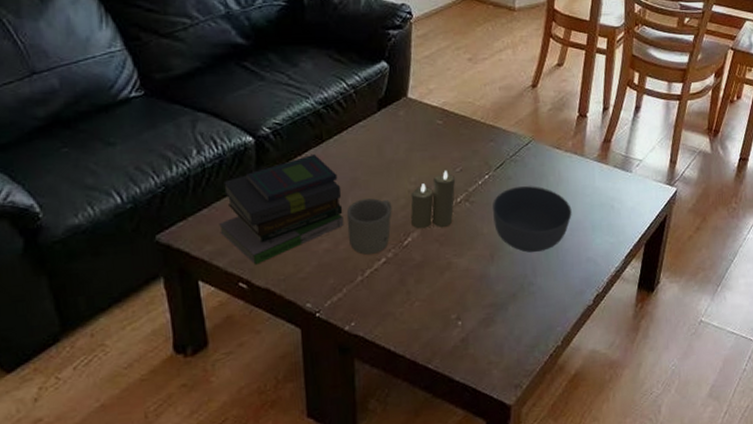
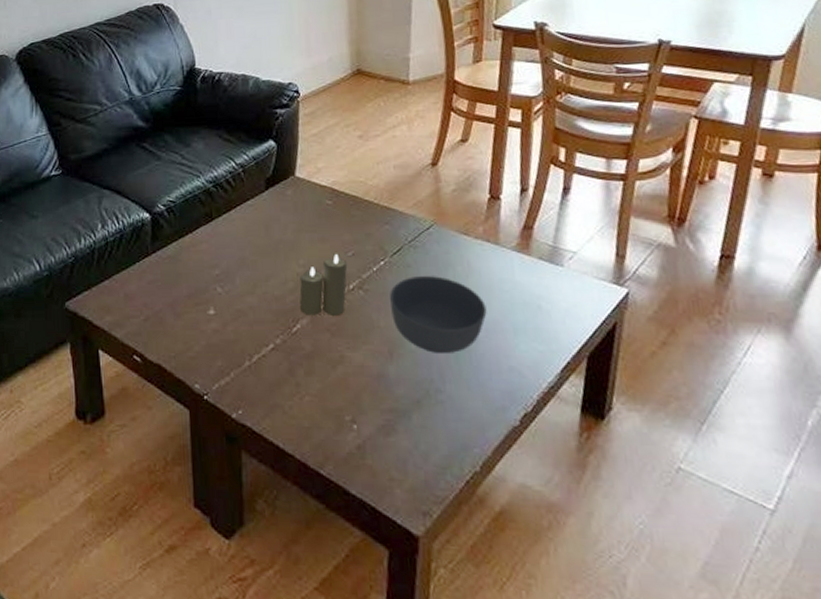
books: present [219,153,344,265] -> none [118,231,232,339]
mug: present [346,198,392,256] -> none [234,280,281,340]

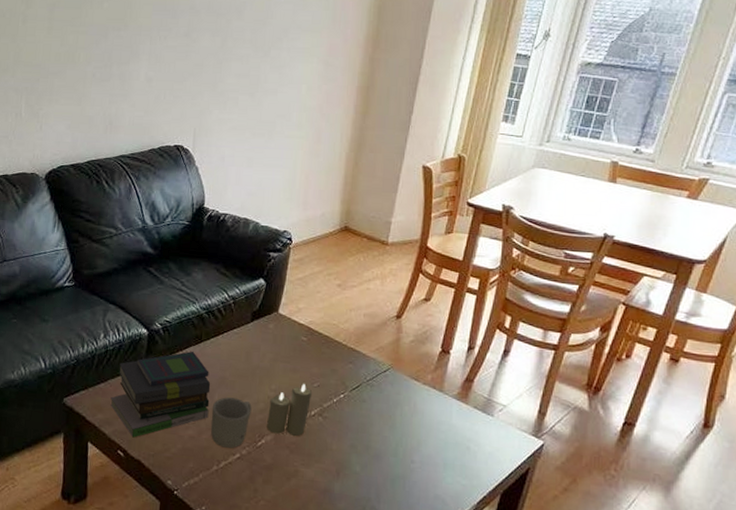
books: none [118,231,232,339] -> present [110,351,211,438]
mug: none [234,280,281,340] -> present [210,397,252,449]
bowl: present [390,276,487,353] -> none [343,410,424,479]

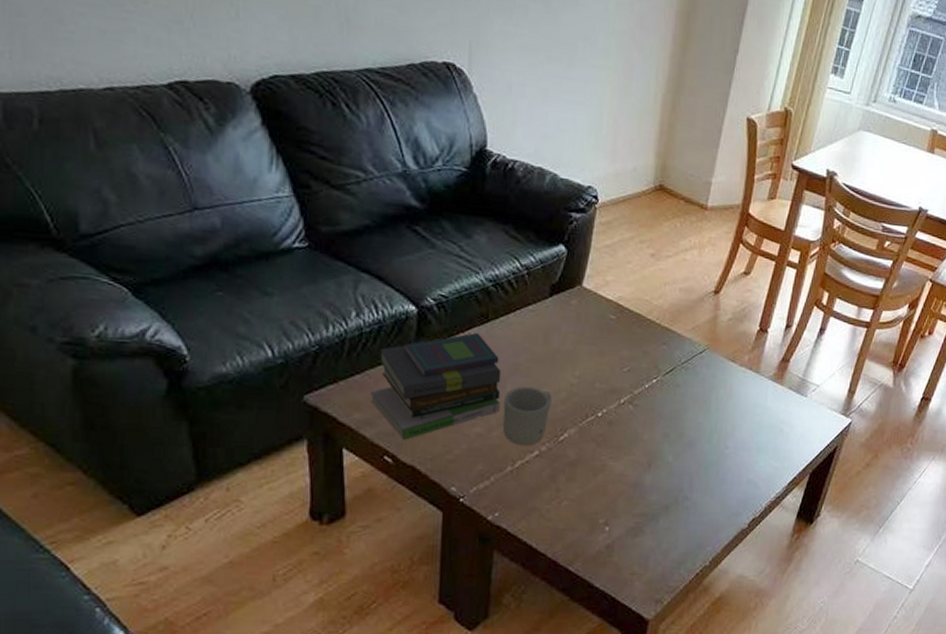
candle: present [267,384,313,436] -> none [570,369,622,427]

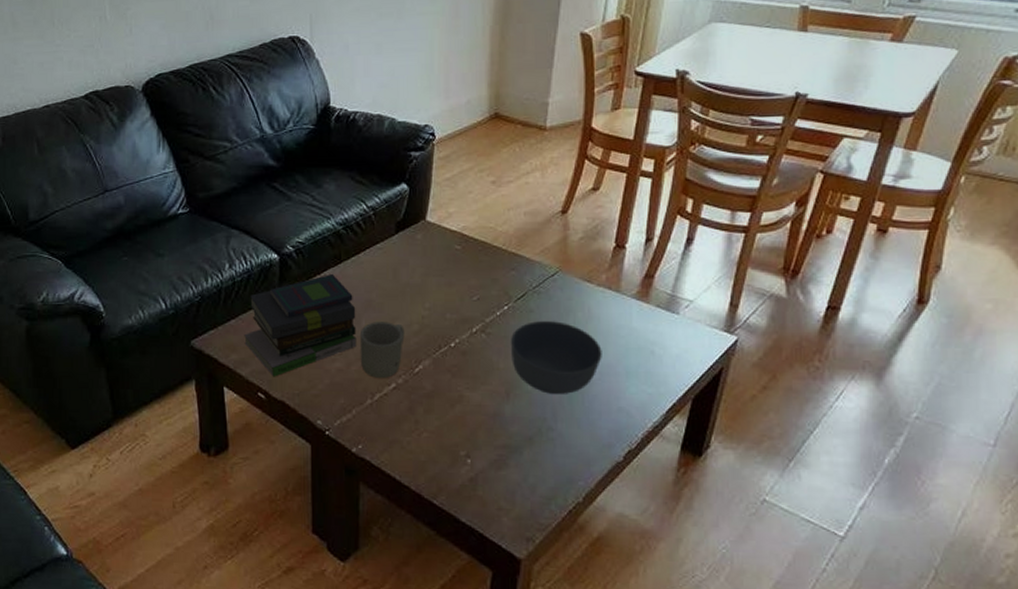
bowl: none [655,396,739,466] -> present [511,321,602,394]

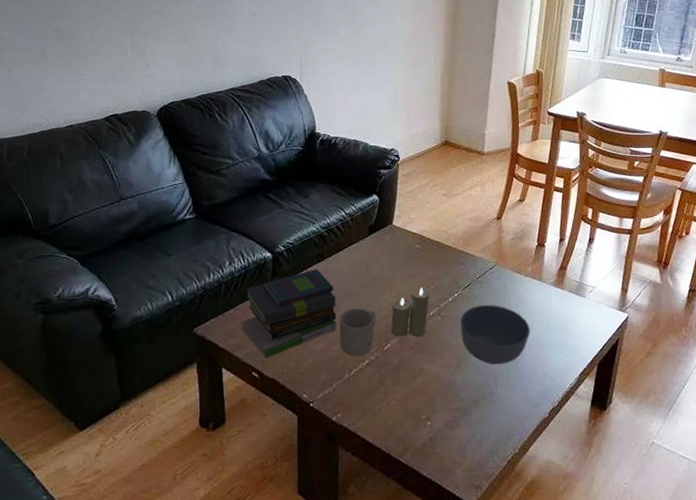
candle: none [423,299,472,357] -> present [391,288,430,337]

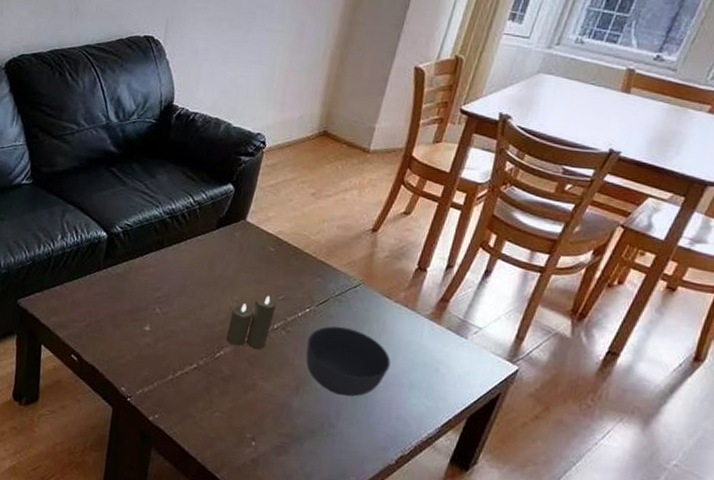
books: present [241,268,337,358] -> none [65,257,171,343]
mug: present [339,308,376,357] -> none [167,306,212,359]

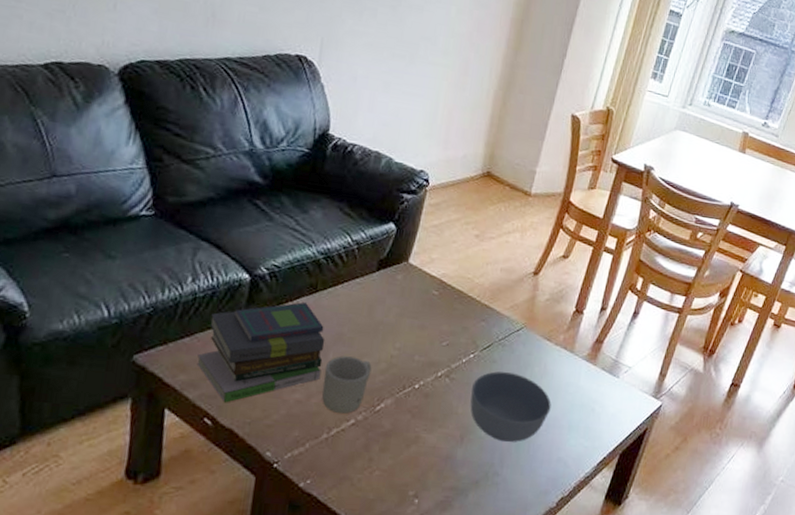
books: none [65,257,171,343] -> present [196,302,325,403]
mug: none [167,306,212,359] -> present [321,356,372,415]
candle: present [226,296,277,349] -> none [387,342,441,399]

